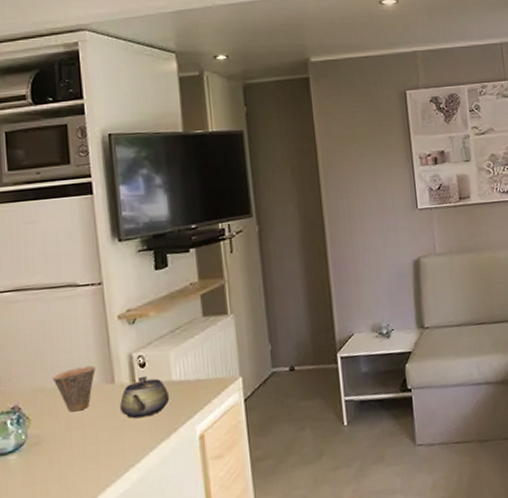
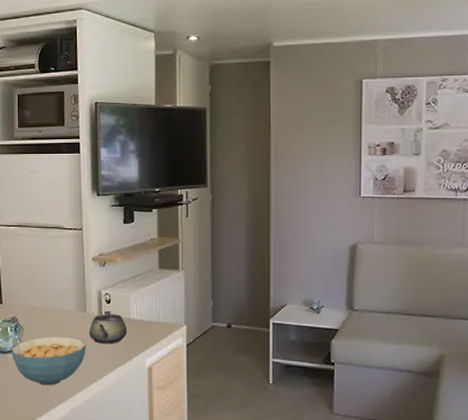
cereal bowl: none [13,417,118,487] -> present [11,337,87,386]
cup: present [52,365,96,412] -> none [41,295,73,330]

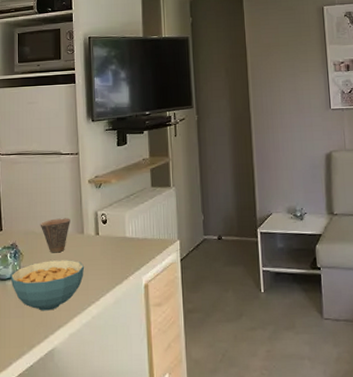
cup: none [41,295,73,330] -> present [40,218,70,253]
teapot: present [89,310,128,344] -> none [87,230,124,265]

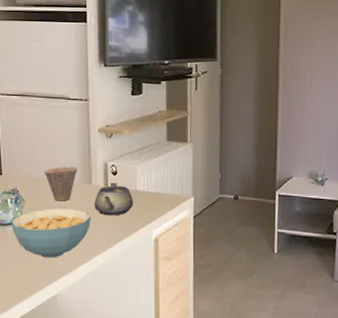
teapot: none [87,230,124,265] -> present [94,182,134,216]

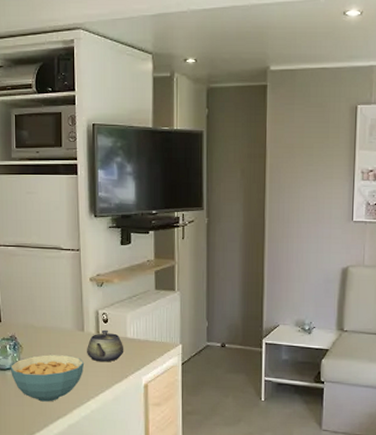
cup: present [44,166,77,202] -> none [39,314,71,348]

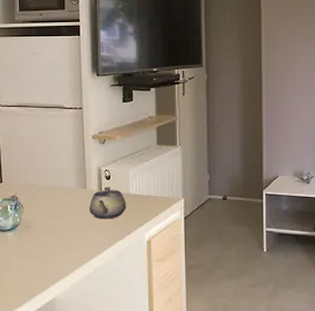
cereal bowl: present [10,355,85,402] -> none [11,214,87,262]

